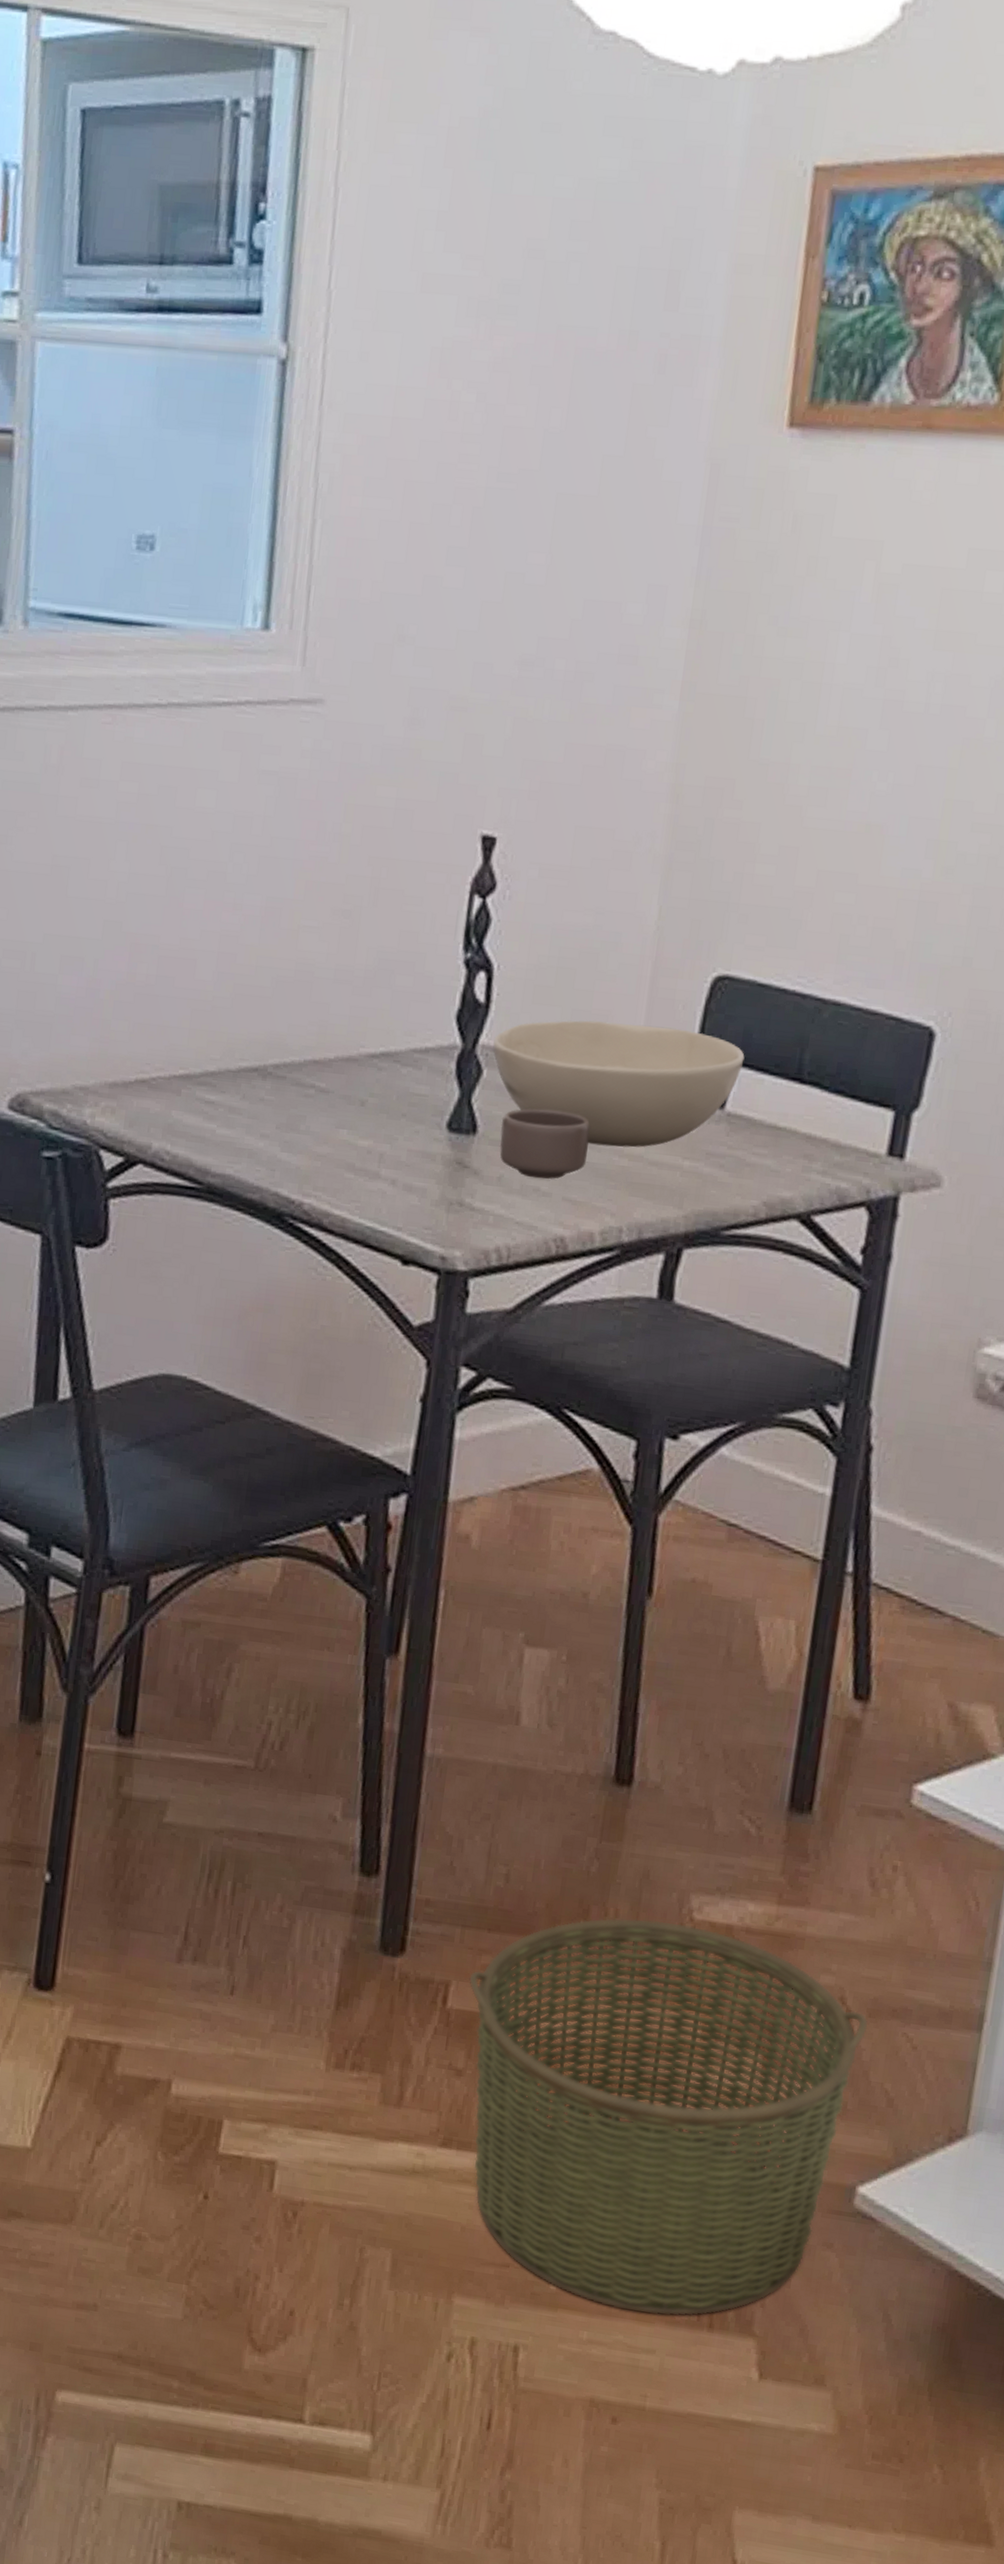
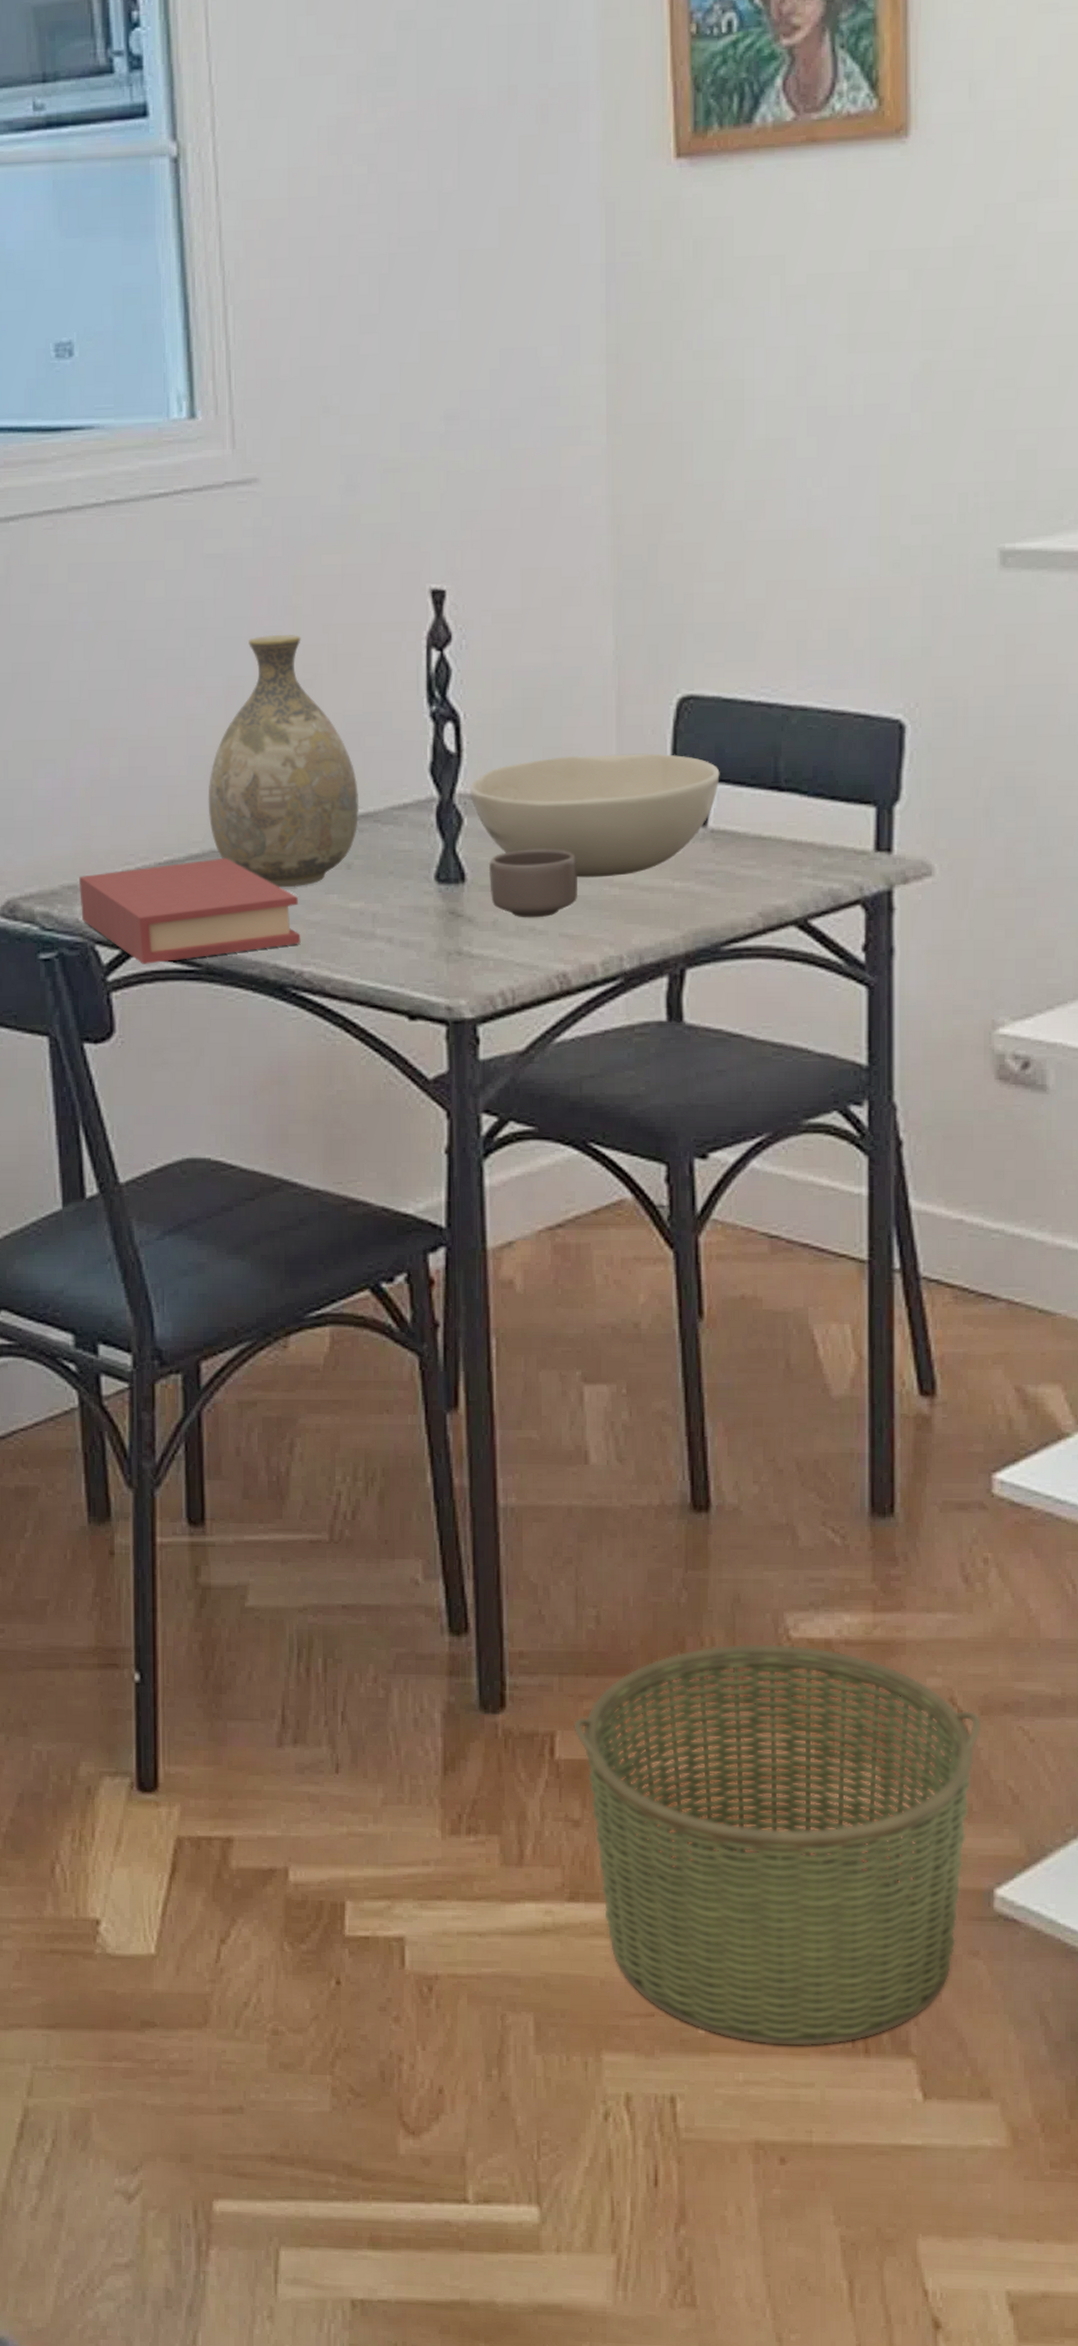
book: none [90,1078,308,1176] -> present [79,857,301,964]
vase: none [229,860,382,1118] -> present [208,634,360,888]

